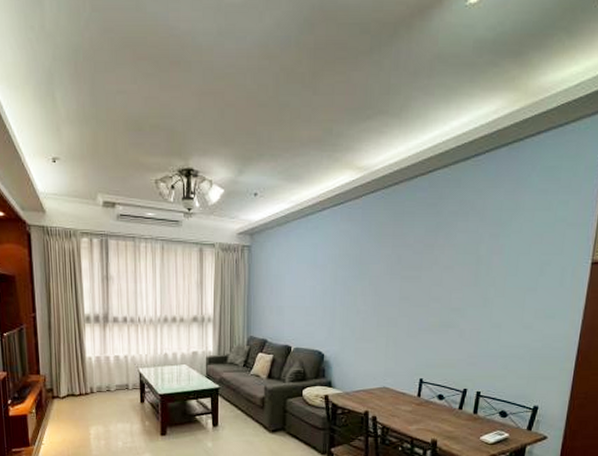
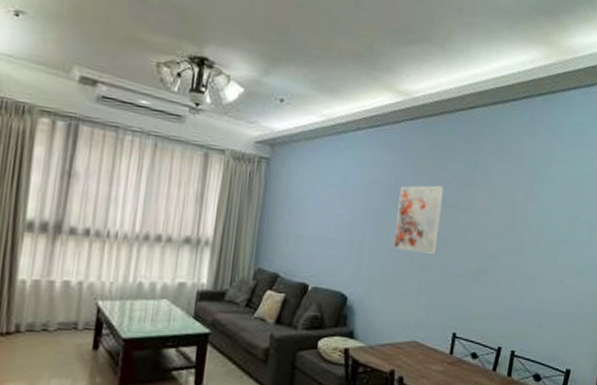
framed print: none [362,250,407,312] -> present [394,185,445,254]

